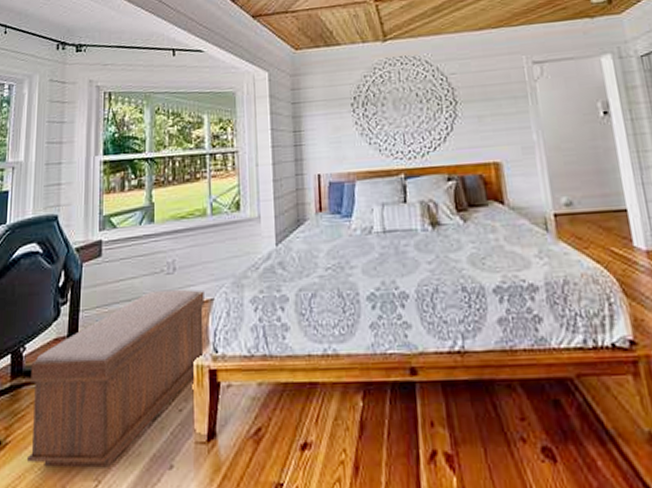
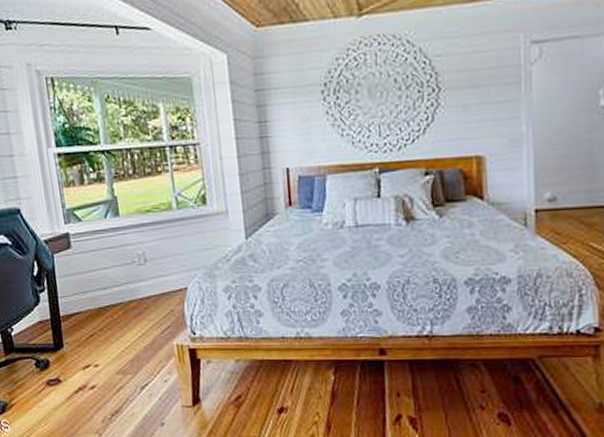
bench: present [26,289,206,468] -> none [21,278,184,424]

